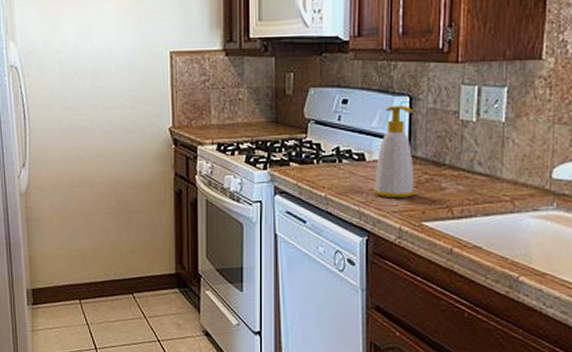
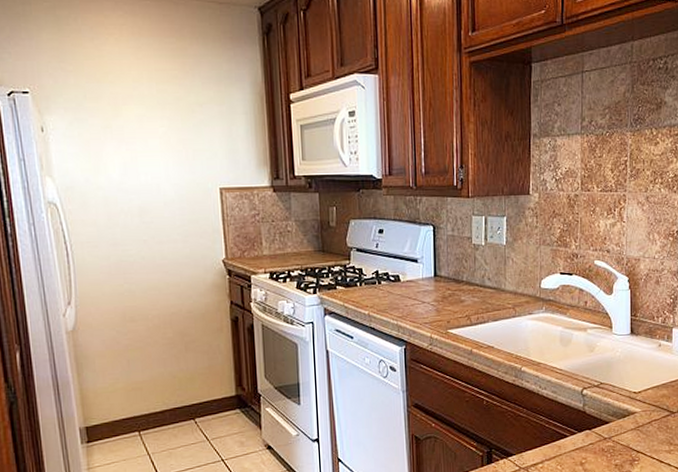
soap bottle: present [374,106,415,199] -> none [408,234,441,312]

